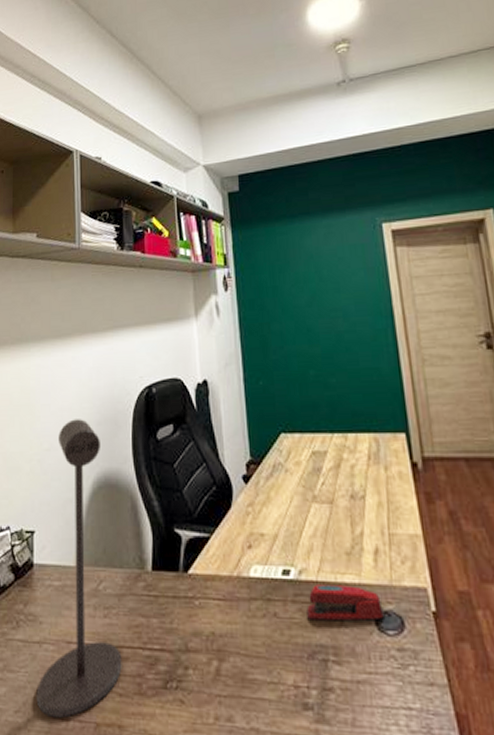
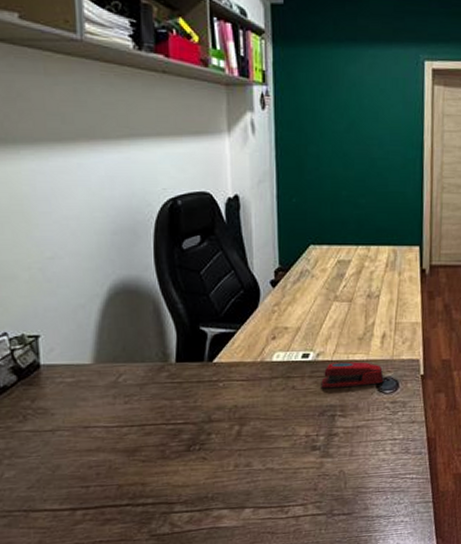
desk lamp: present [36,419,122,718] -> none [51,228,145,487]

